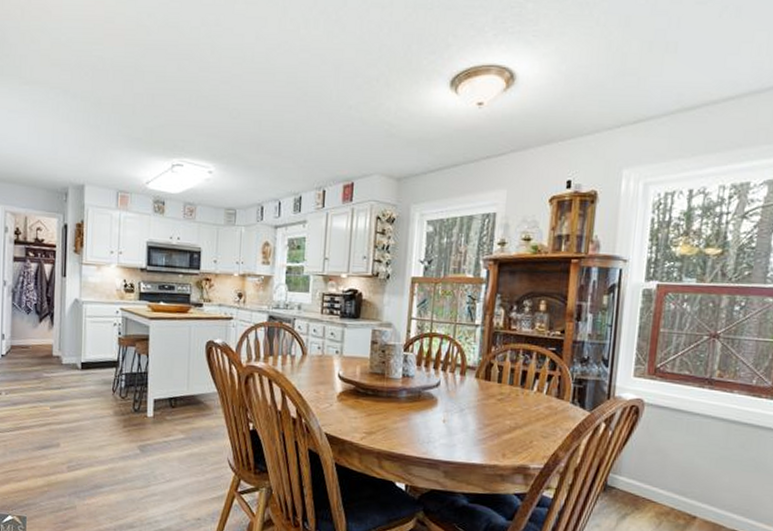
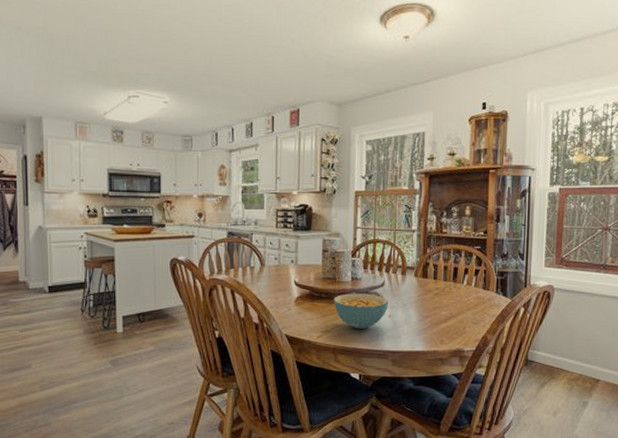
cereal bowl: none [380,392,443,434] -> present [333,293,388,330]

